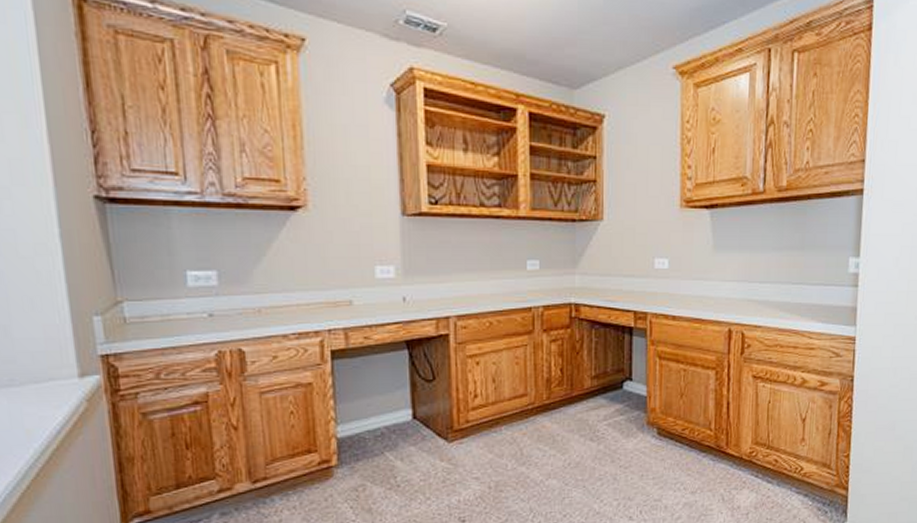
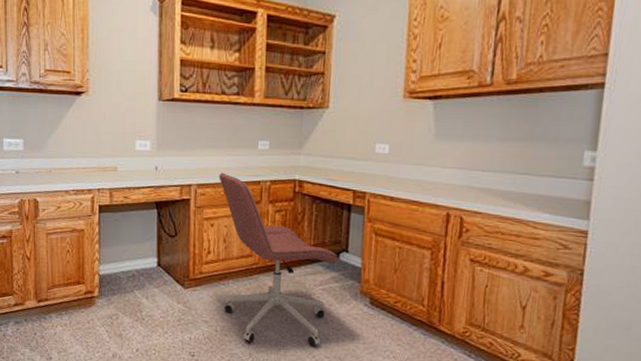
office chair: none [482,300,624,496] -> present [219,172,340,347]

